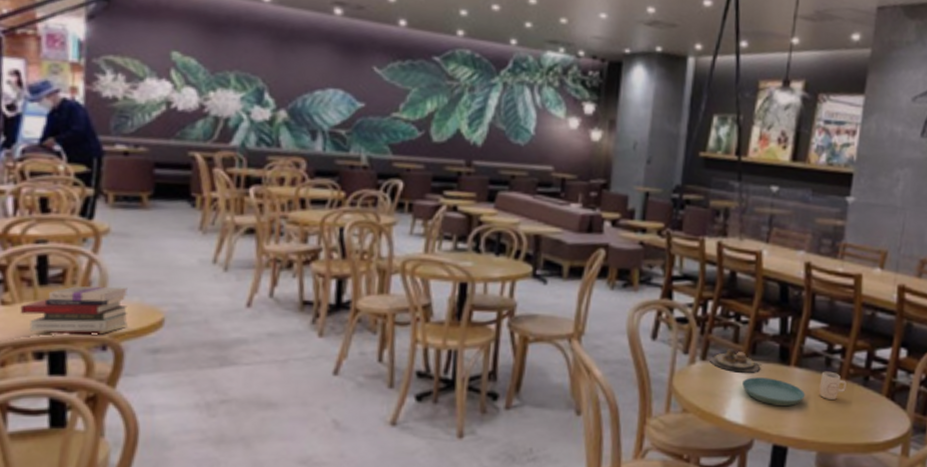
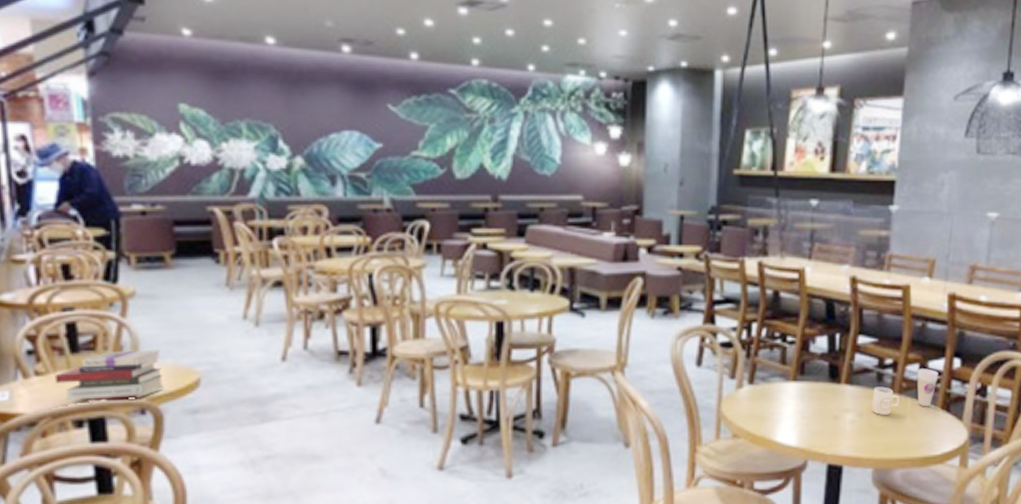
pastry: present [710,349,761,374] -> none [758,370,811,395]
saucer: present [742,377,805,407] -> none [793,397,858,426]
cup: none [863,356,885,395] -> present [917,368,938,407]

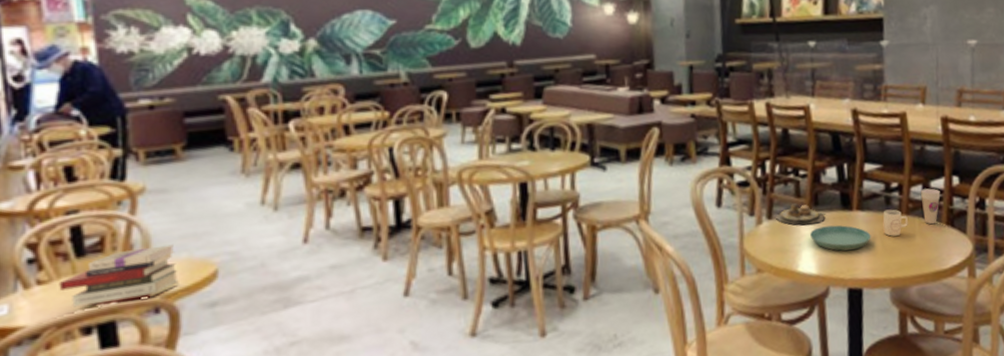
pastry: none [758,370,811,395] -> present [776,203,826,226]
saucer: none [793,397,858,426] -> present [810,225,871,251]

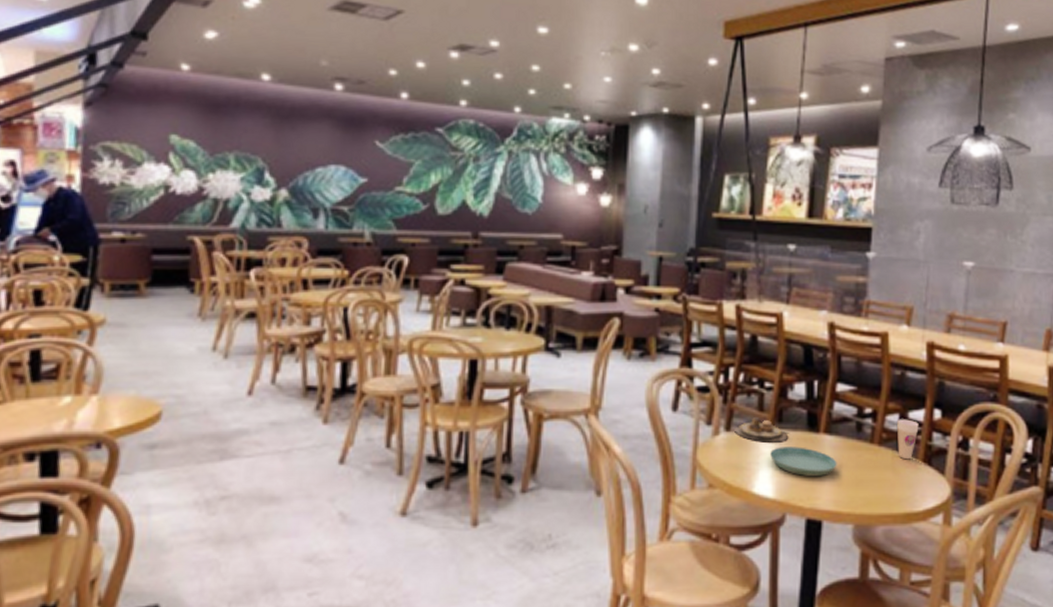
books: present [58,244,179,307] -> none [11,380,124,432]
mug: present [882,209,908,237] -> none [851,437,880,468]

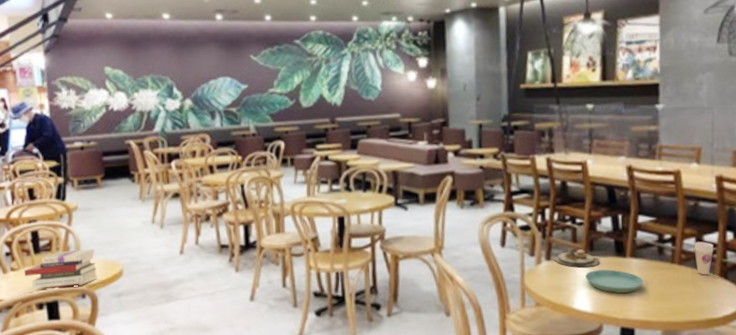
books: none [11,380,124,432] -> present [24,249,98,289]

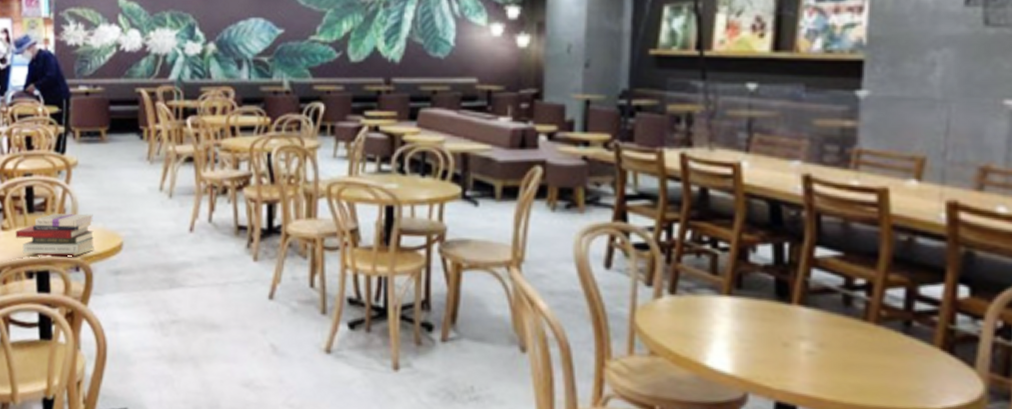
pastry: present [554,248,600,268] -> none [681,281,751,312]
saucer: present [585,269,644,294] -> none [727,316,817,355]
cup: present [694,241,714,276] -> none [903,294,935,345]

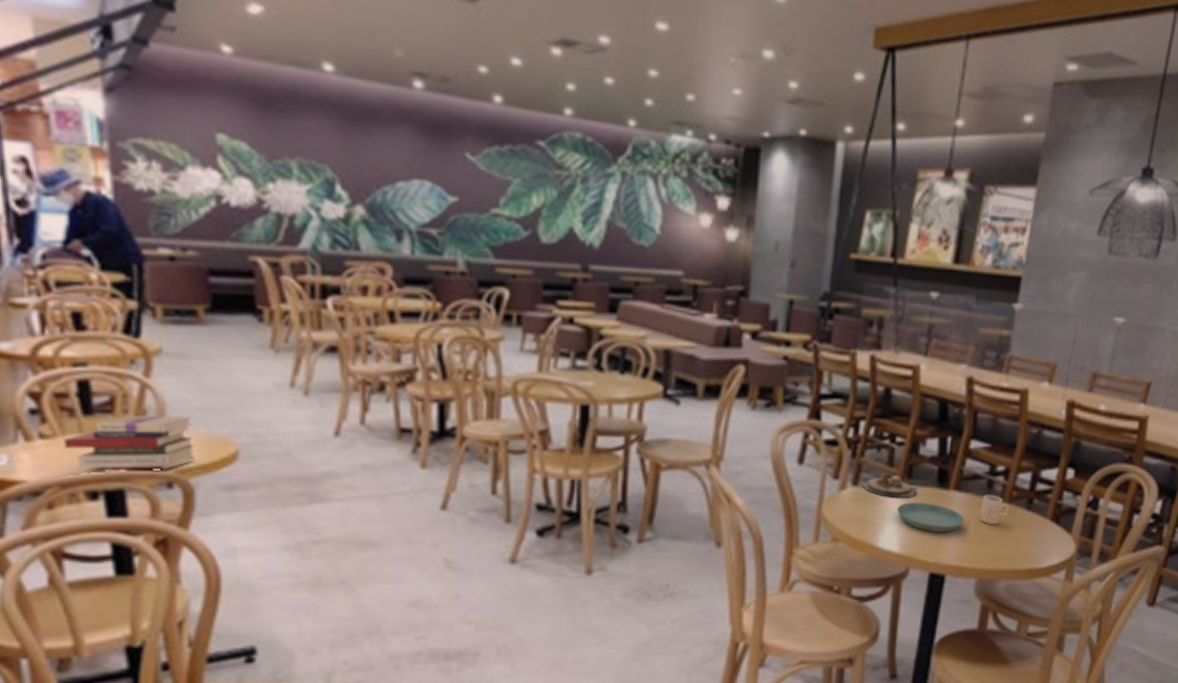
pastry: none [681,281,751,312] -> present [862,472,918,499]
saucer: none [727,316,817,355] -> present [897,502,965,533]
mug: none [837,312,877,350] -> present [979,494,1009,525]

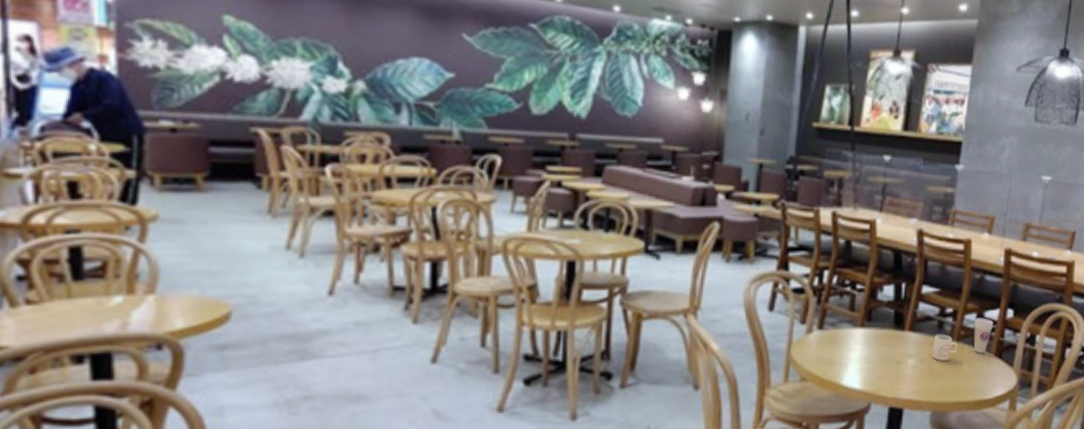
books: present [63,415,195,471] -> none [50,279,187,333]
pastry: present [862,472,918,499] -> none [827,317,877,341]
saucer: present [897,502,965,533] -> none [859,343,919,370]
cup: none [1026,478,1051,518] -> present [973,318,993,354]

